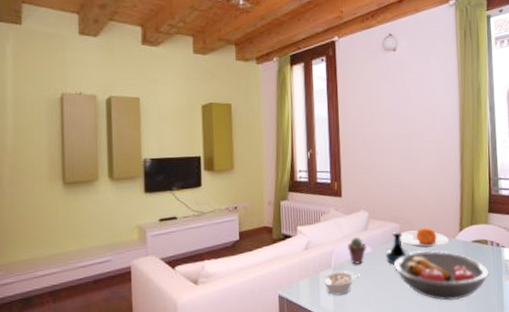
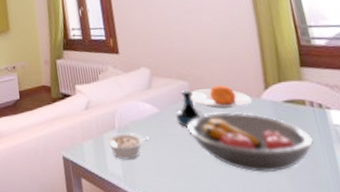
potted succulent: present [348,237,367,265] -> none [131,96,153,126]

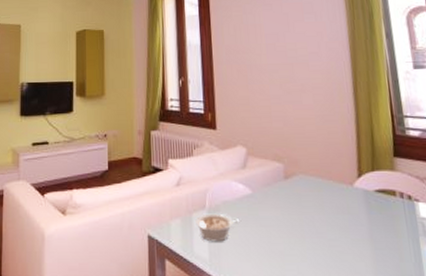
tequila bottle: present [175,90,205,127] -> none [268,173,297,211]
fruit bowl: present [187,112,314,172] -> none [279,198,400,263]
plate: present [190,85,252,109] -> none [284,170,345,195]

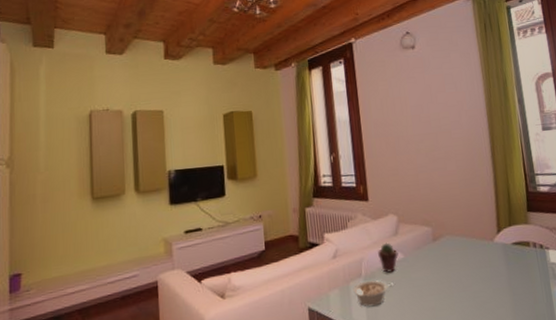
potted succulent: none [224,175,246,207] -> present [378,242,399,273]

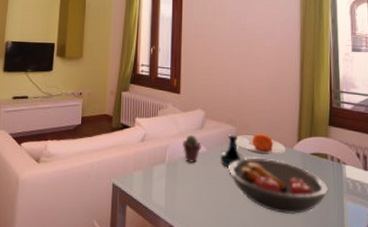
legume: present [353,280,394,307] -> none [155,167,194,192]
tequila bottle: none [419,236,445,272] -> present [220,135,245,168]
fruit bowl: none [429,255,534,310] -> present [228,157,328,214]
plate: none [433,230,486,253] -> present [235,133,286,155]

